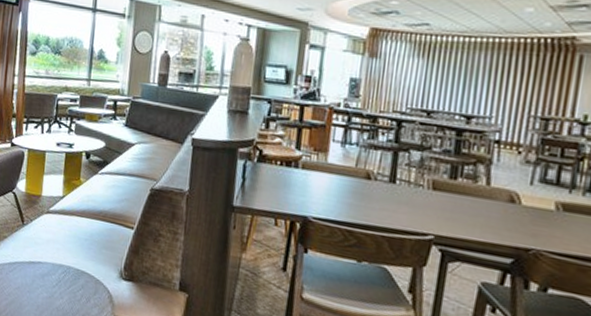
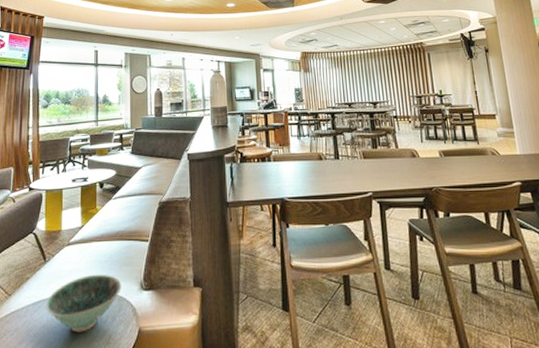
bowl: none [21,249,100,305] -> present [46,274,122,333]

